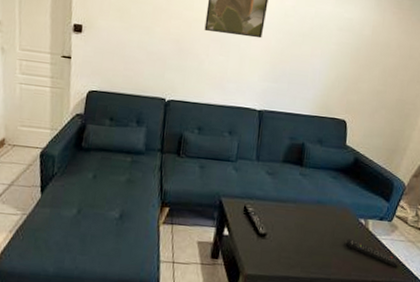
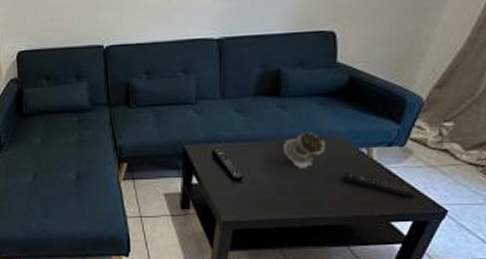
succulent plant: none [301,198,334,231] -> present [282,131,325,168]

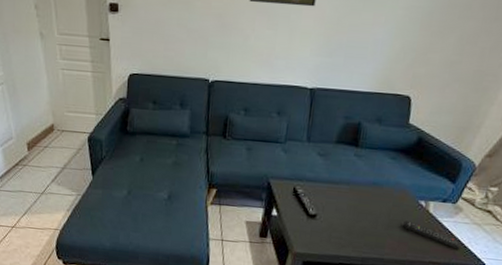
succulent plant: present [282,131,325,168] -> none [354,180,391,213]

